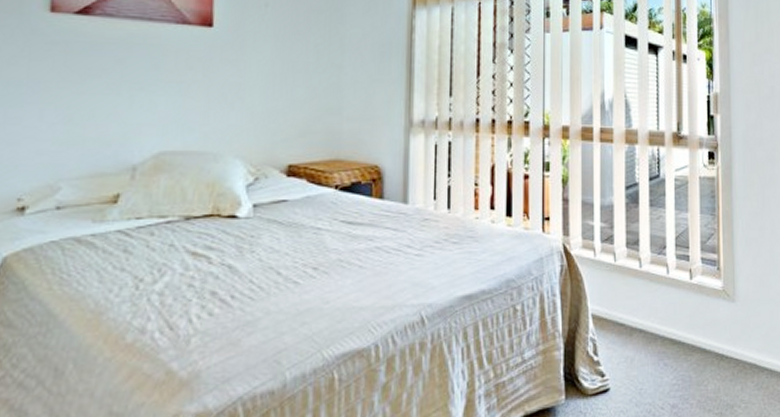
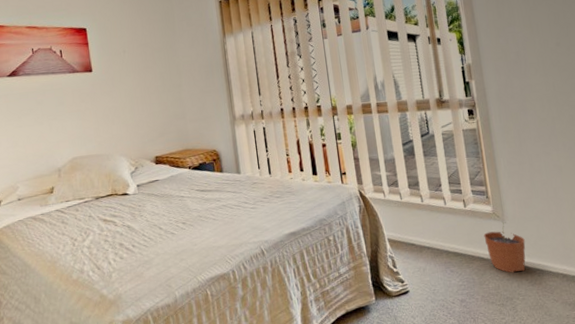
plant pot: none [709,302,756,372] -> present [484,221,526,273]

